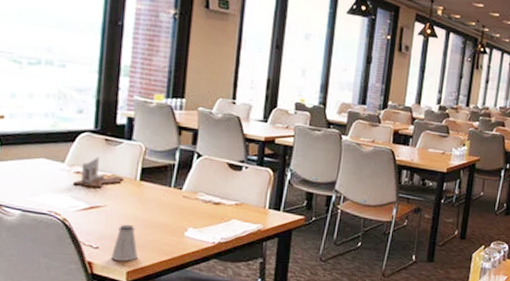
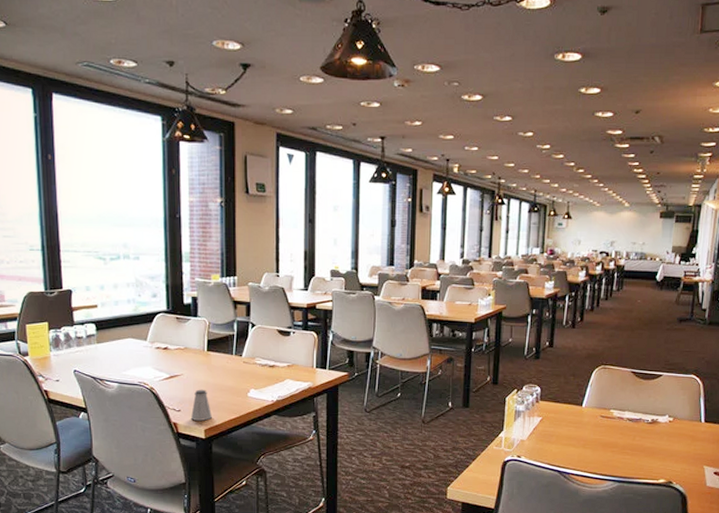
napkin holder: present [72,156,124,188] -> none [154,333,194,360]

